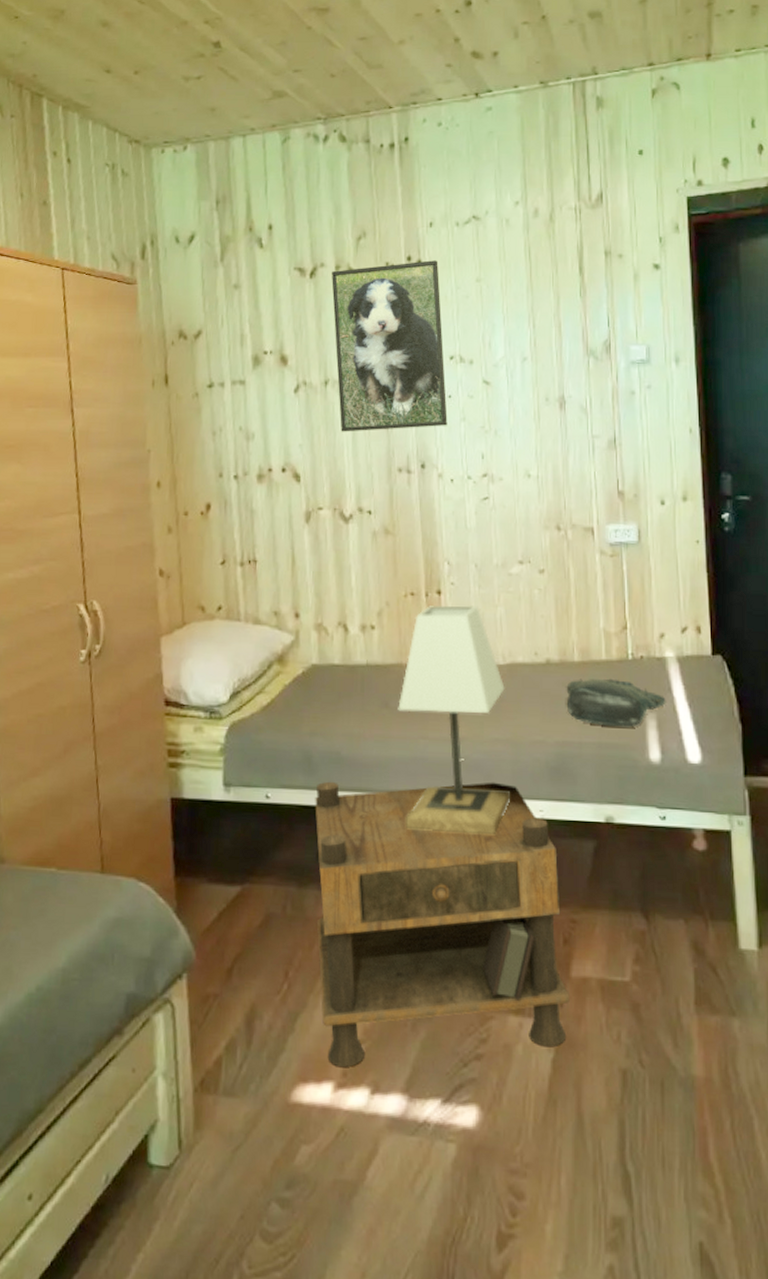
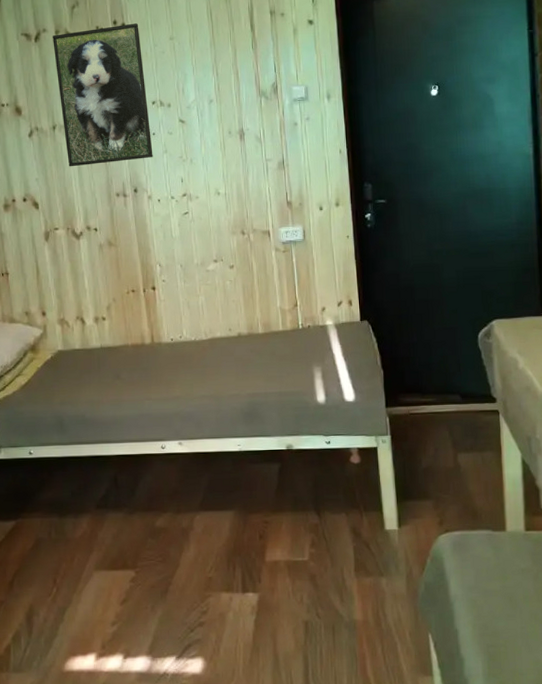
nightstand: present [315,781,570,1067] -> none [68,427,265,642]
lamp: present [398,604,511,835] -> none [127,296,216,468]
tote bag: present [565,678,666,728] -> none [253,344,328,380]

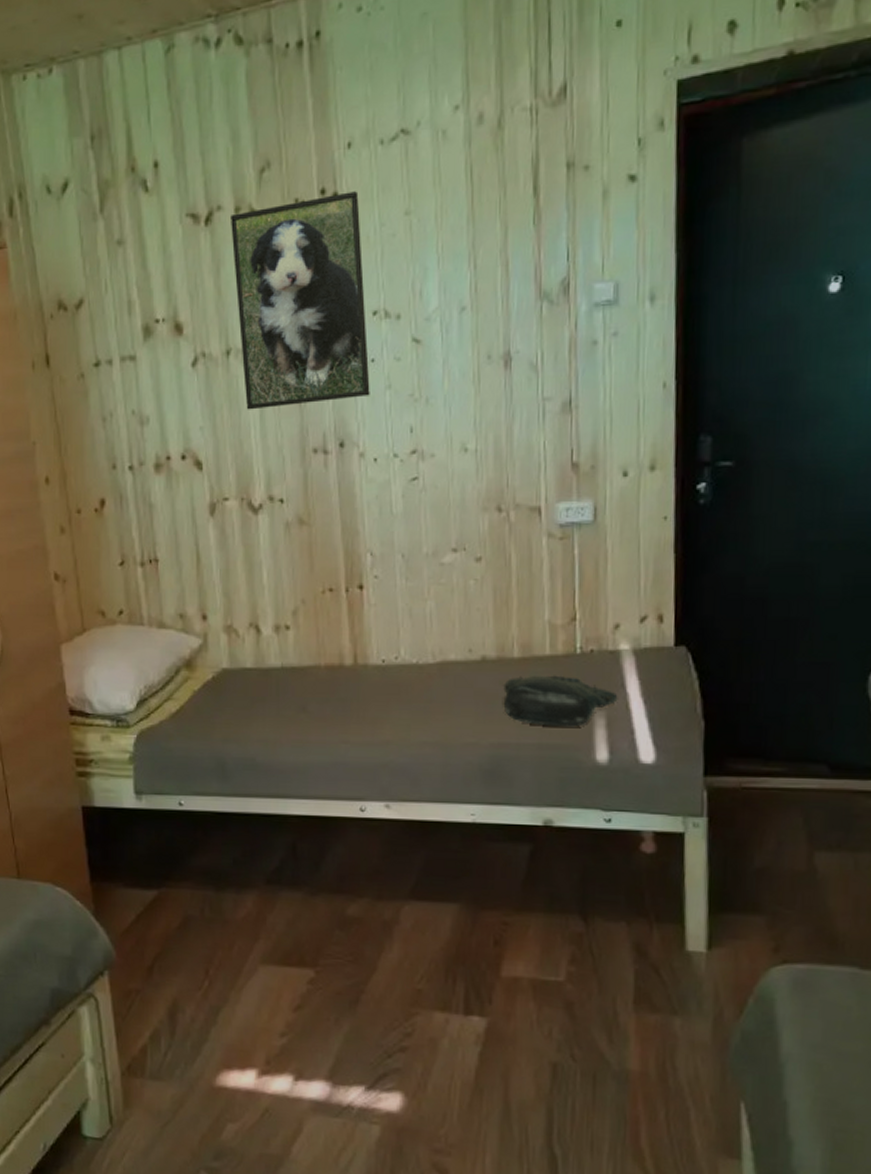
tote bag: none [253,344,328,380] -> present [502,675,618,727]

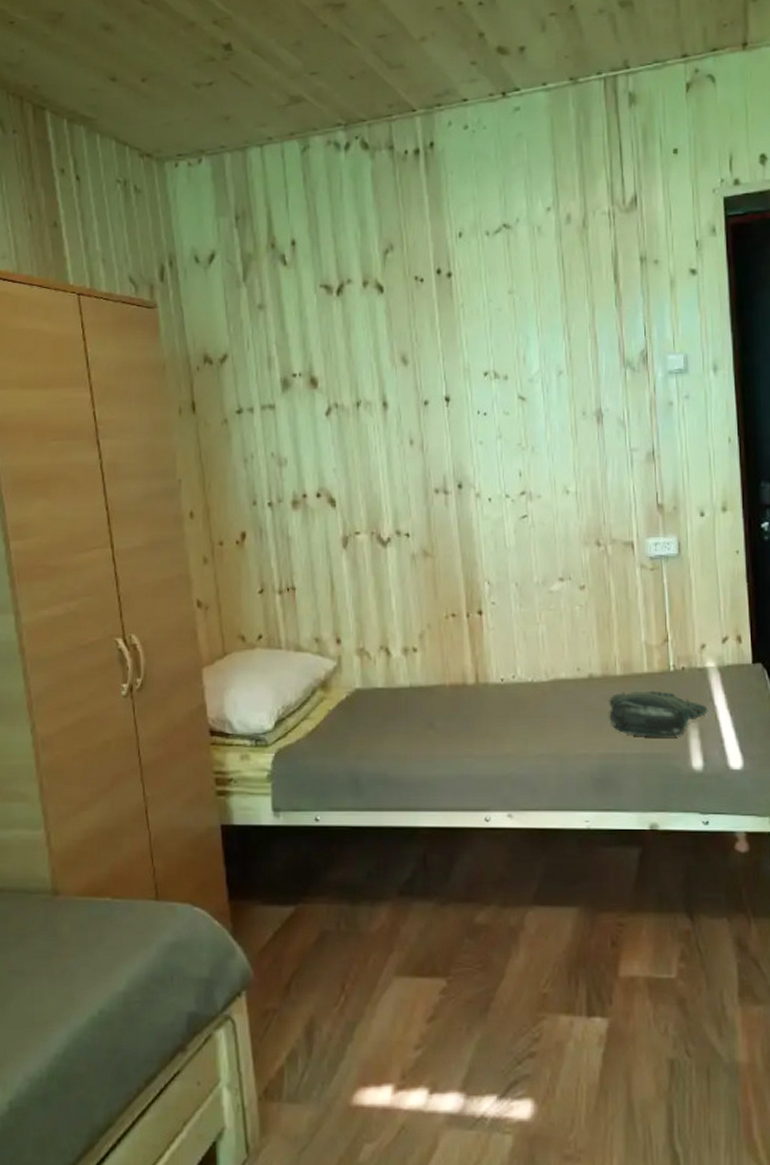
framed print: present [231,191,370,410] -> none [359,272,484,455]

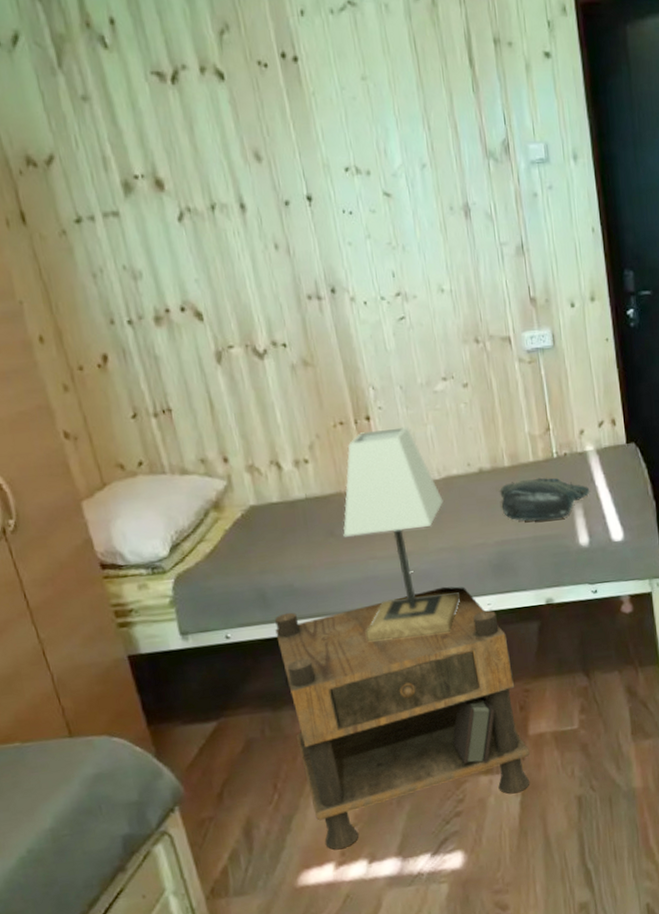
nightstand: none [364,795,618,1070] -> present [275,586,530,850]
lamp: none [443,623,557,847] -> present [343,425,461,642]

